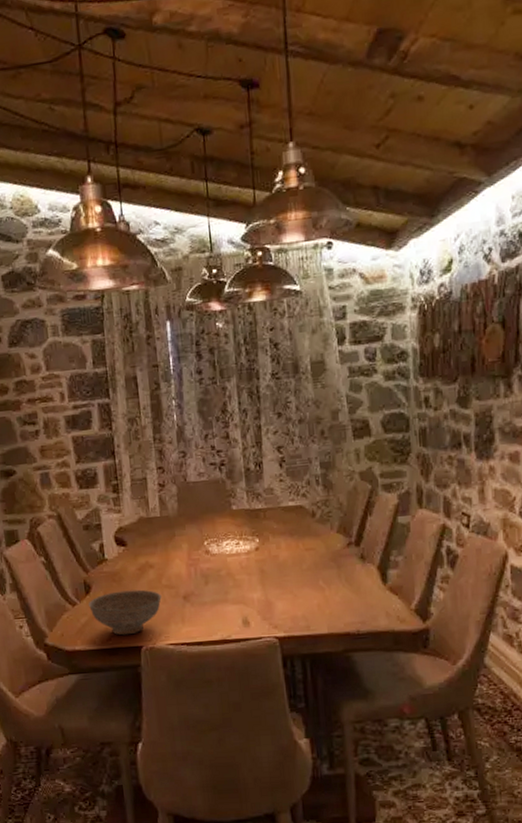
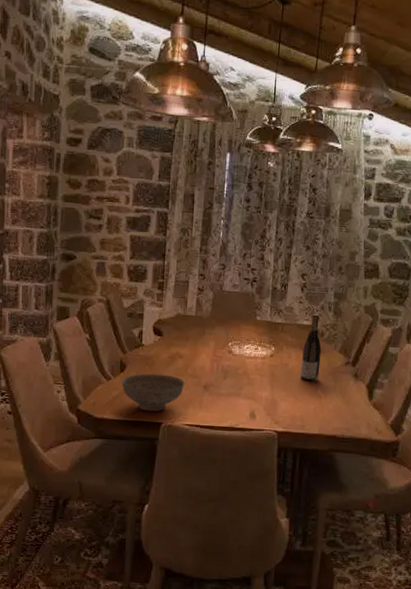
wine bottle: none [293,492,318,573] -> present [300,314,322,382]

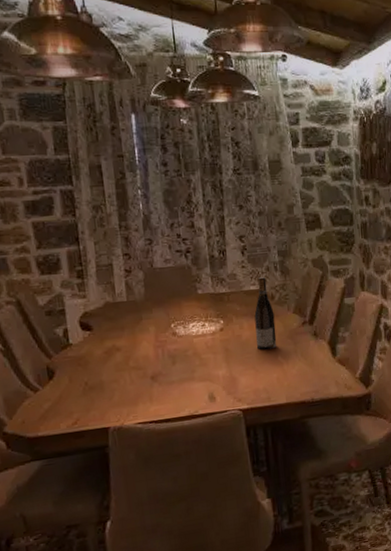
decorative bowl: present [121,373,185,412] -> none [51,372,129,418]

